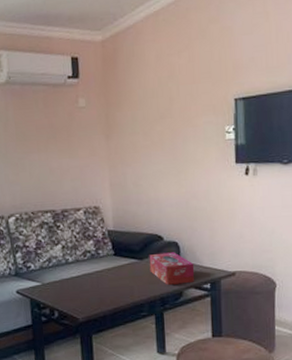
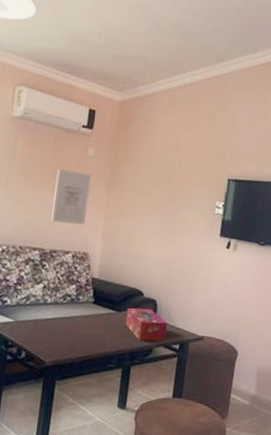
wall art: none [52,126,90,183] -> present [51,169,91,225]

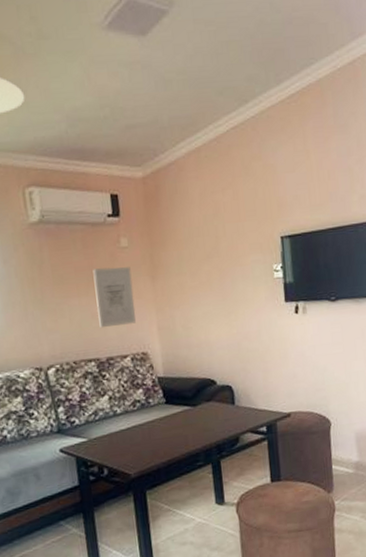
tissue box: present [125,308,168,342] -> none [202,396,251,431]

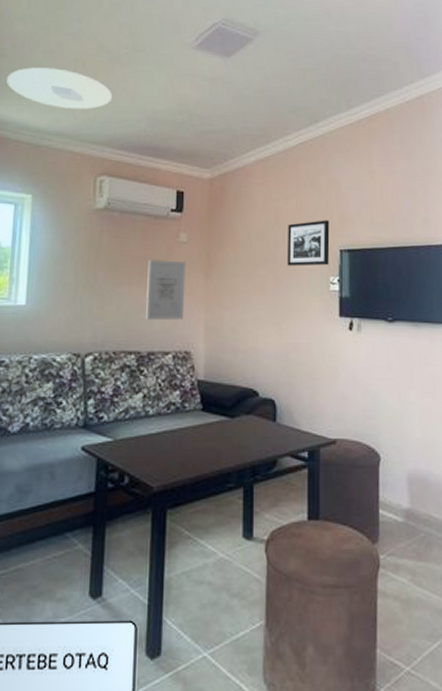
picture frame: none [227,207,271,259] -> present [287,220,330,267]

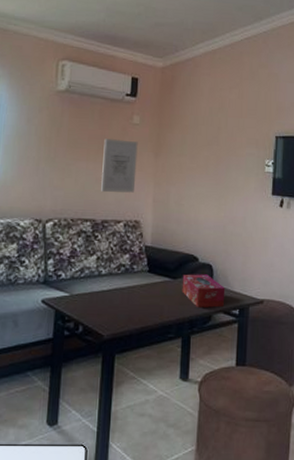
tissue box: none [241,411,292,451] -> present [182,274,226,308]
picture frame: present [287,220,330,267] -> none [228,109,268,150]

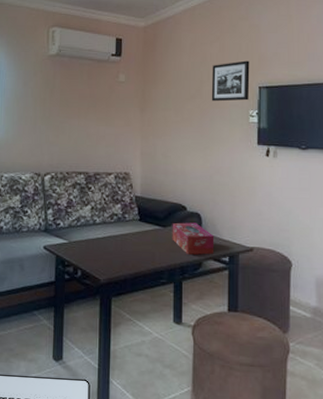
wall art: present [101,139,138,193] -> none [92,97,124,147]
picture frame: none [228,109,268,150] -> present [211,60,250,102]

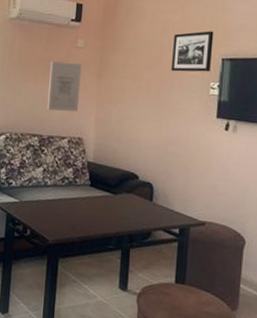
wall art: none [92,97,124,147] -> present [47,61,82,112]
tissue box: present [172,222,215,255] -> none [122,191,166,225]

